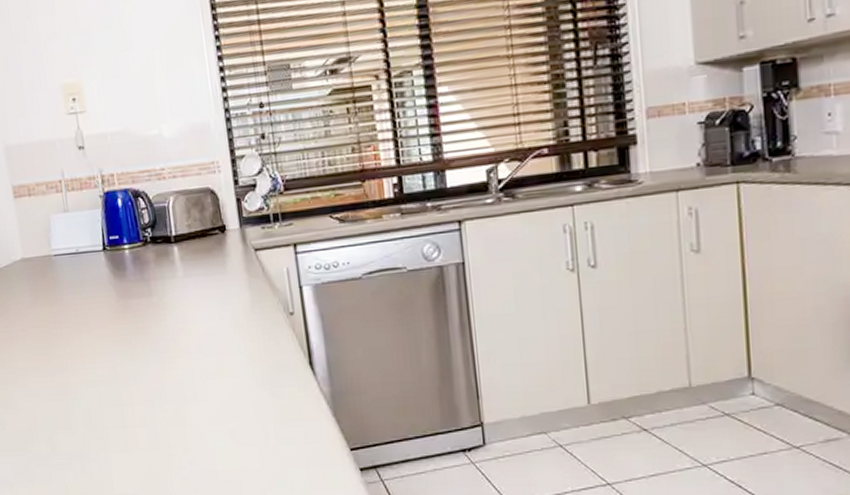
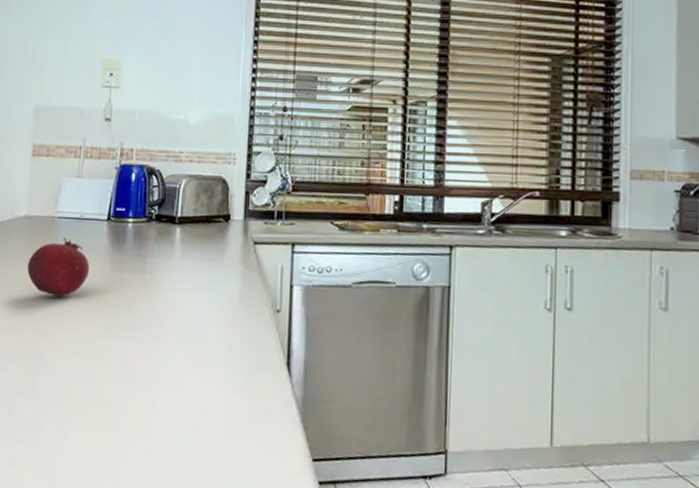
fruit: none [35,274,97,332] -> present [27,237,89,296]

